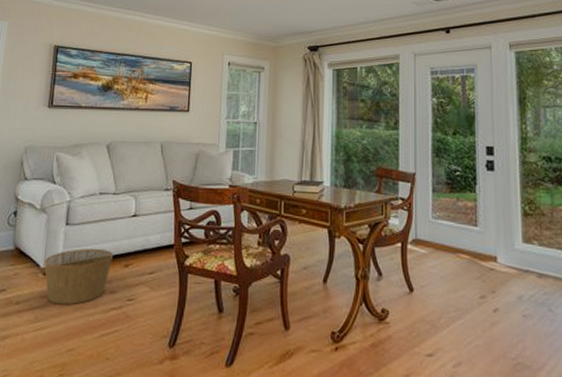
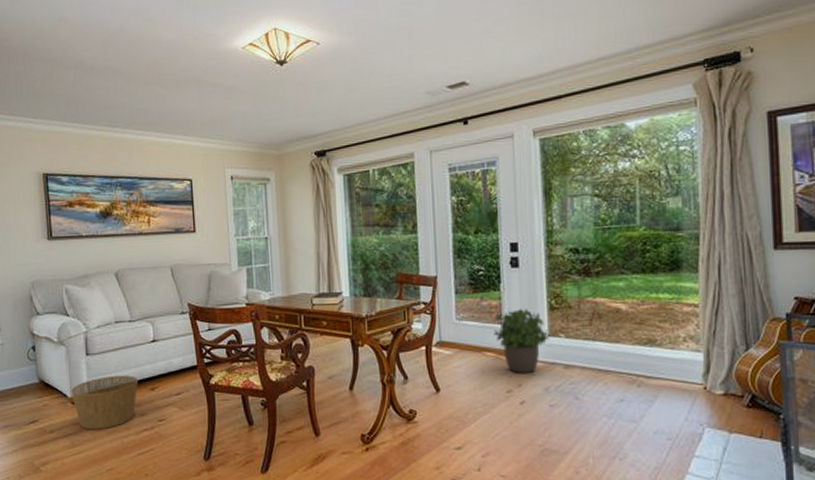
potted plant: none [469,211,525,279] -> present [494,308,551,373]

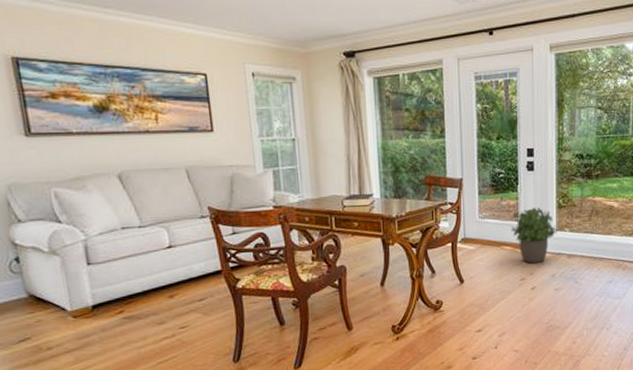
basket: present [71,375,139,430] -> none [71,283,154,344]

